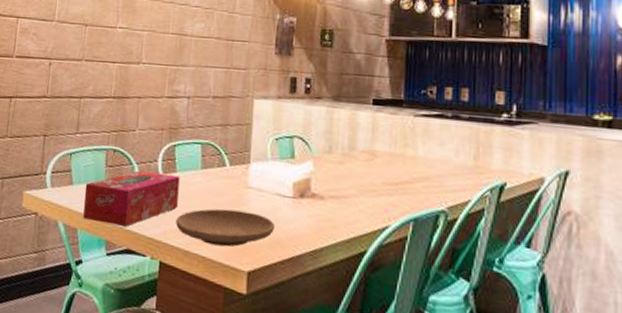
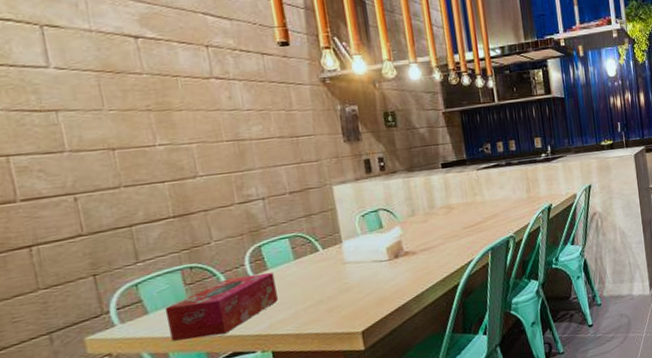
plate: present [176,208,276,247] -> none [279,282,379,322]

